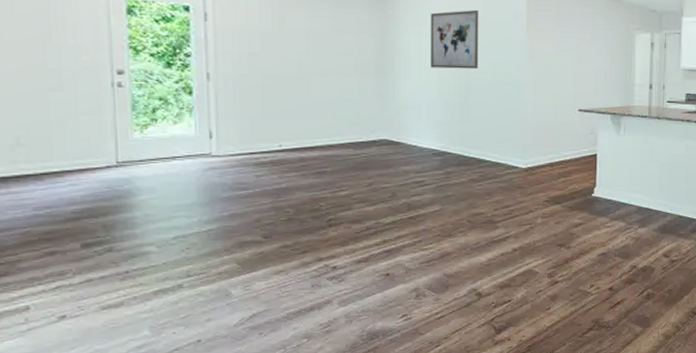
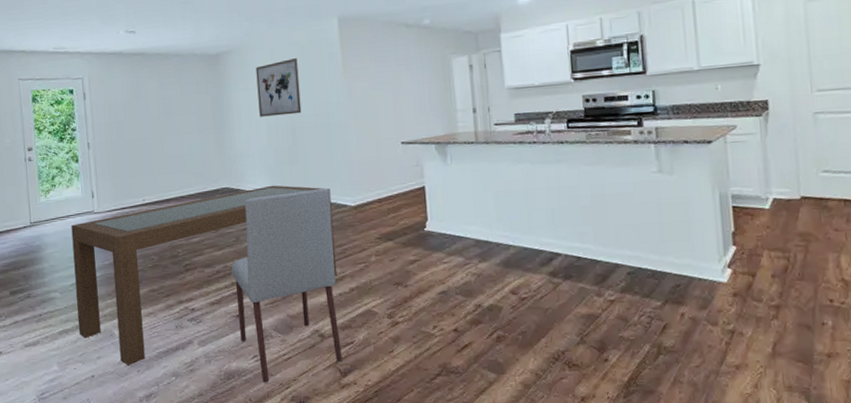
dining table: none [177,141,502,329] -> present [71,185,338,366]
chair: none [384,148,501,343] -> present [231,188,342,384]

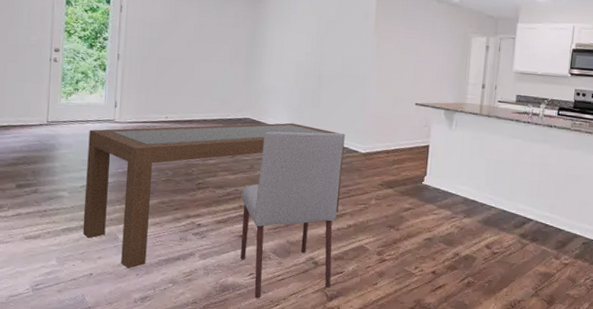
wall art: present [255,57,302,117] -> none [291,10,335,62]

